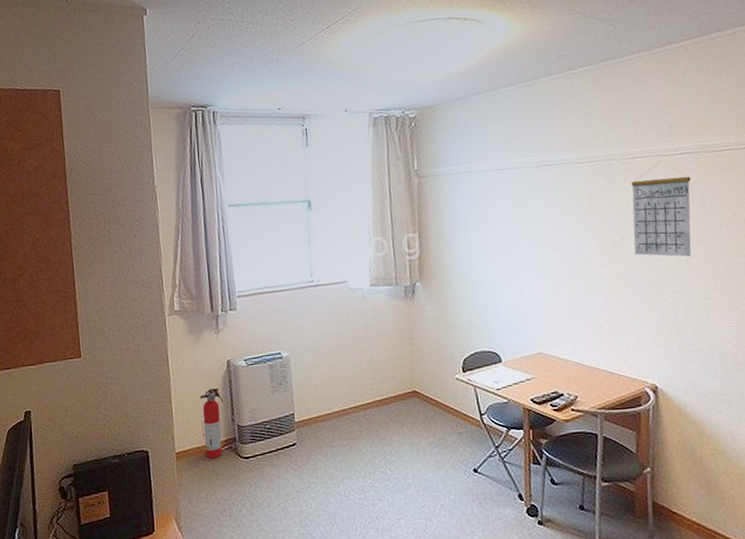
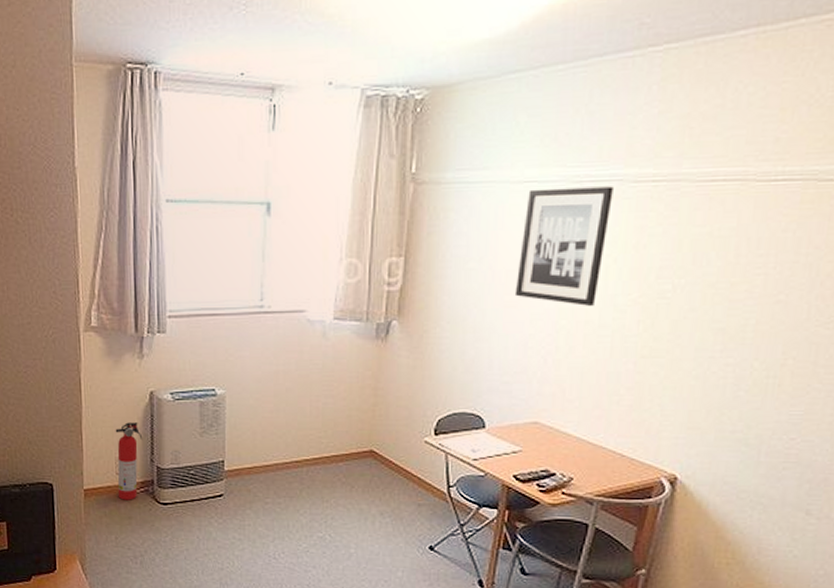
wall art: none [503,168,567,258] -> present [514,186,614,306]
calendar: present [631,161,692,257] -> none [686,188,789,320]

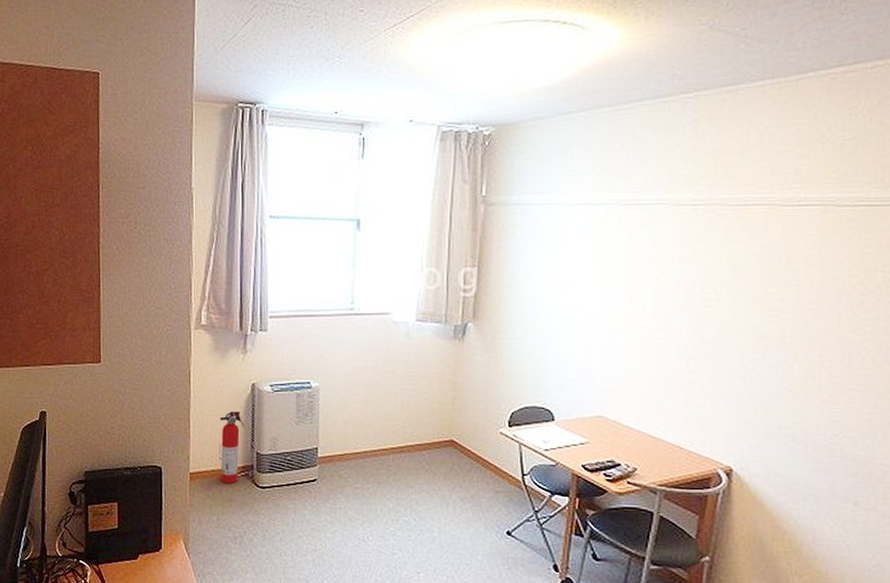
wall art: present [514,186,614,306] -> none [576,209,658,312]

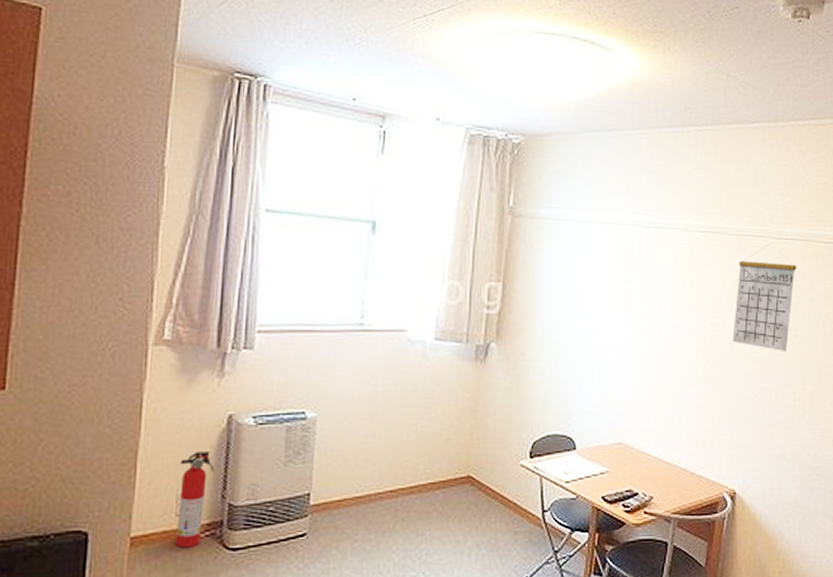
calendar: none [729,212,813,326] -> present [732,244,797,351]

